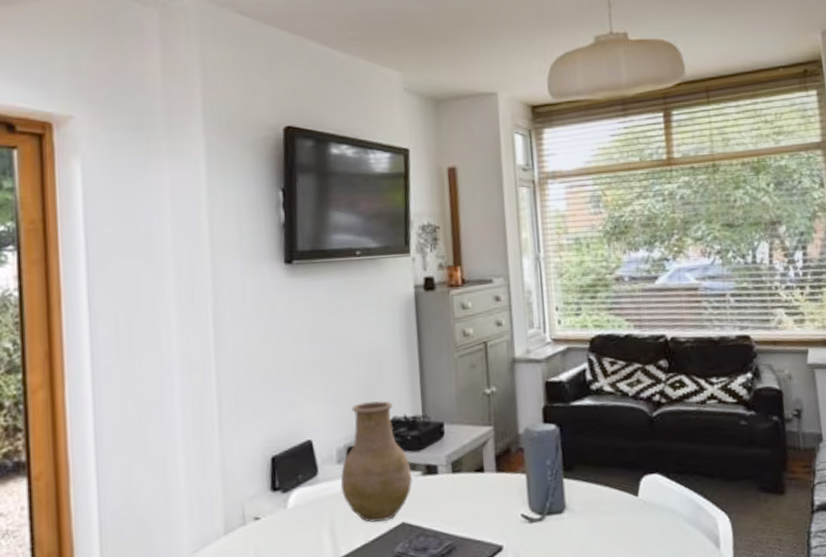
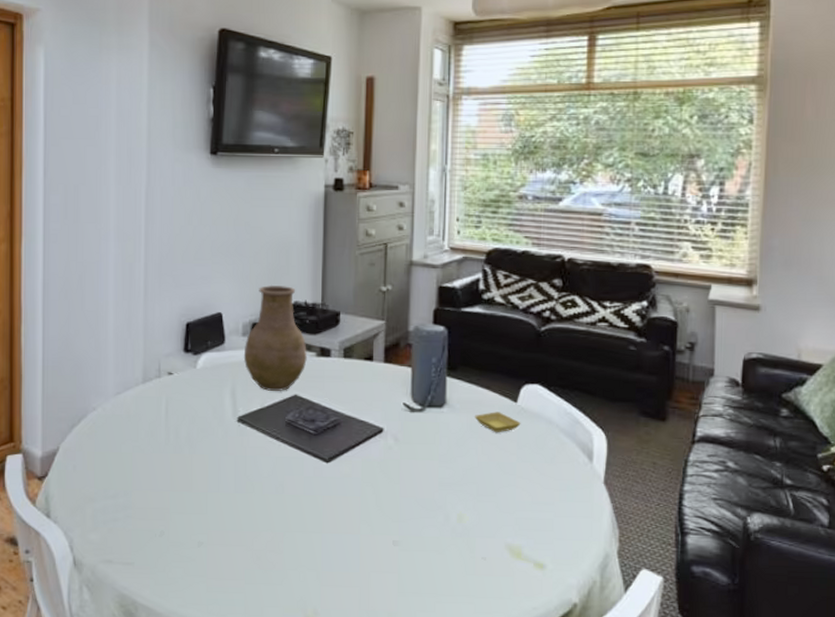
saucer: none [597,509,645,533] -> present [475,412,521,433]

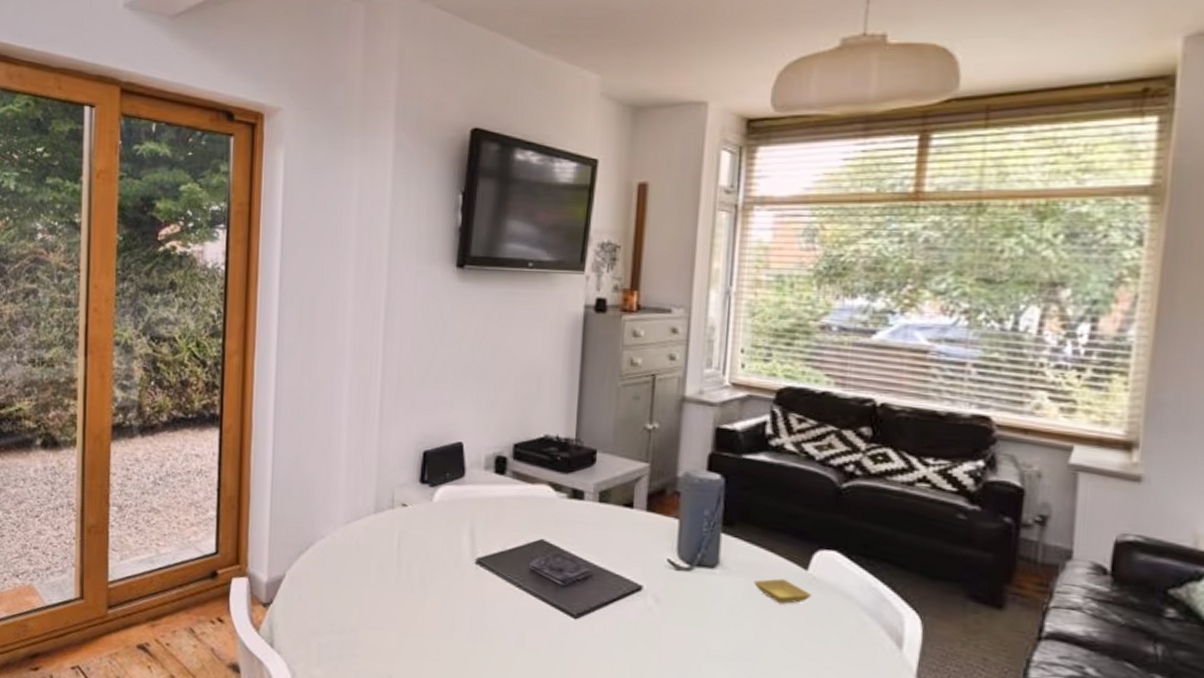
vase: present [243,284,307,391] -> none [485,414,557,534]

